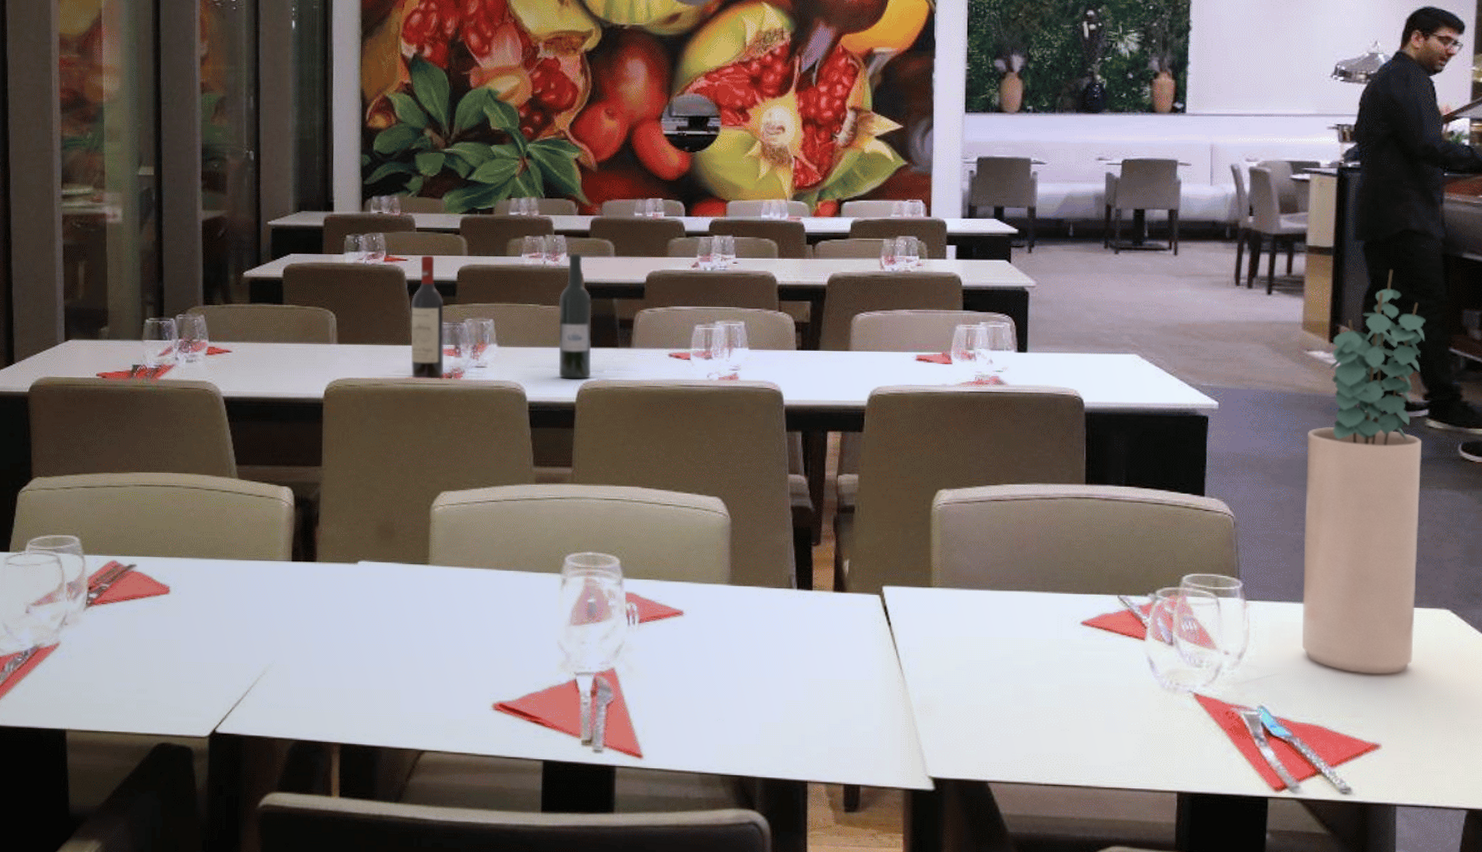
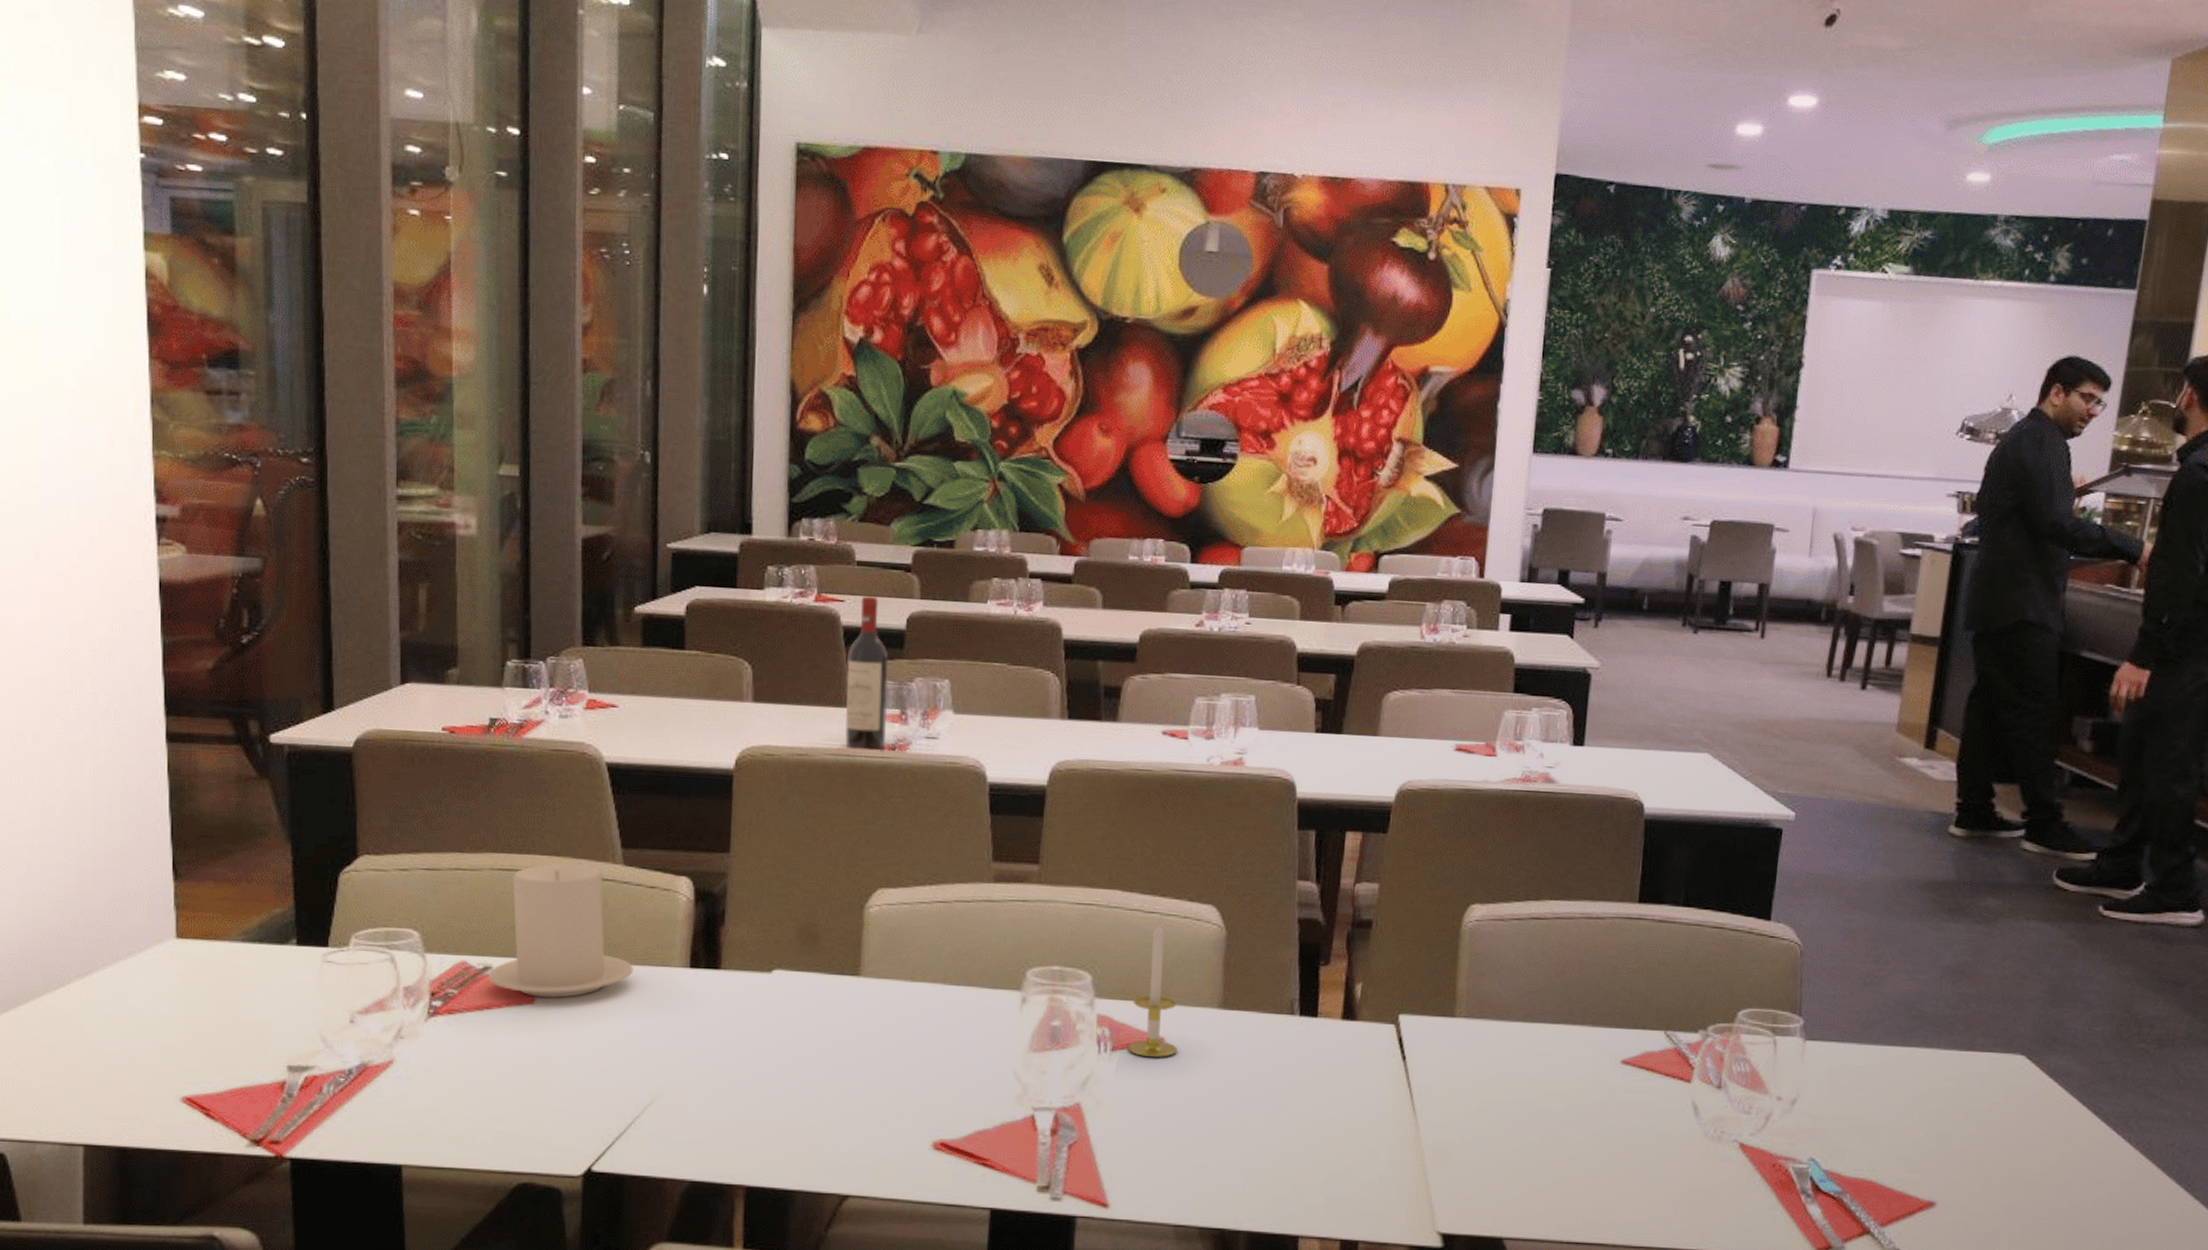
candle: none [133,479,247,589] -> present [488,863,633,998]
wine bottle: present [558,253,592,379] -> none [1028,602,1072,758]
candle: none [652,510,694,627] -> present [1127,919,1177,1057]
vase: present [1301,269,1426,675] -> none [1861,665,2033,1126]

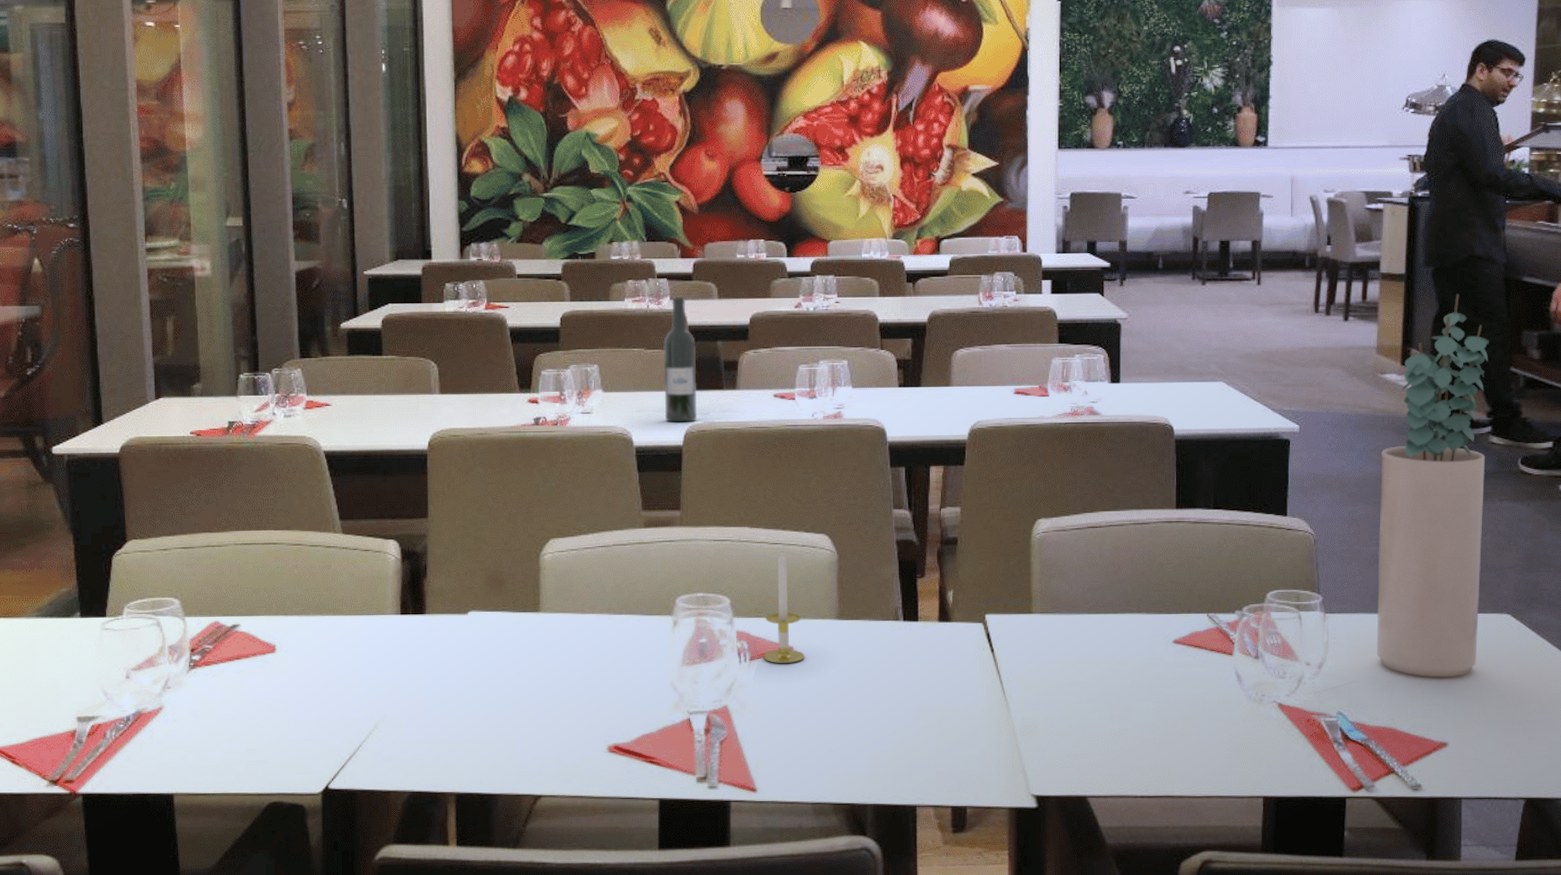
candle: present [488,863,633,998] -> none [237,535,354,647]
wine bottle: present [844,595,889,754] -> none [514,301,549,429]
wine bottle: none [1028,602,1072,758] -> present [663,296,697,422]
vase: none [1861,665,2033,1126] -> present [1376,293,1489,678]

